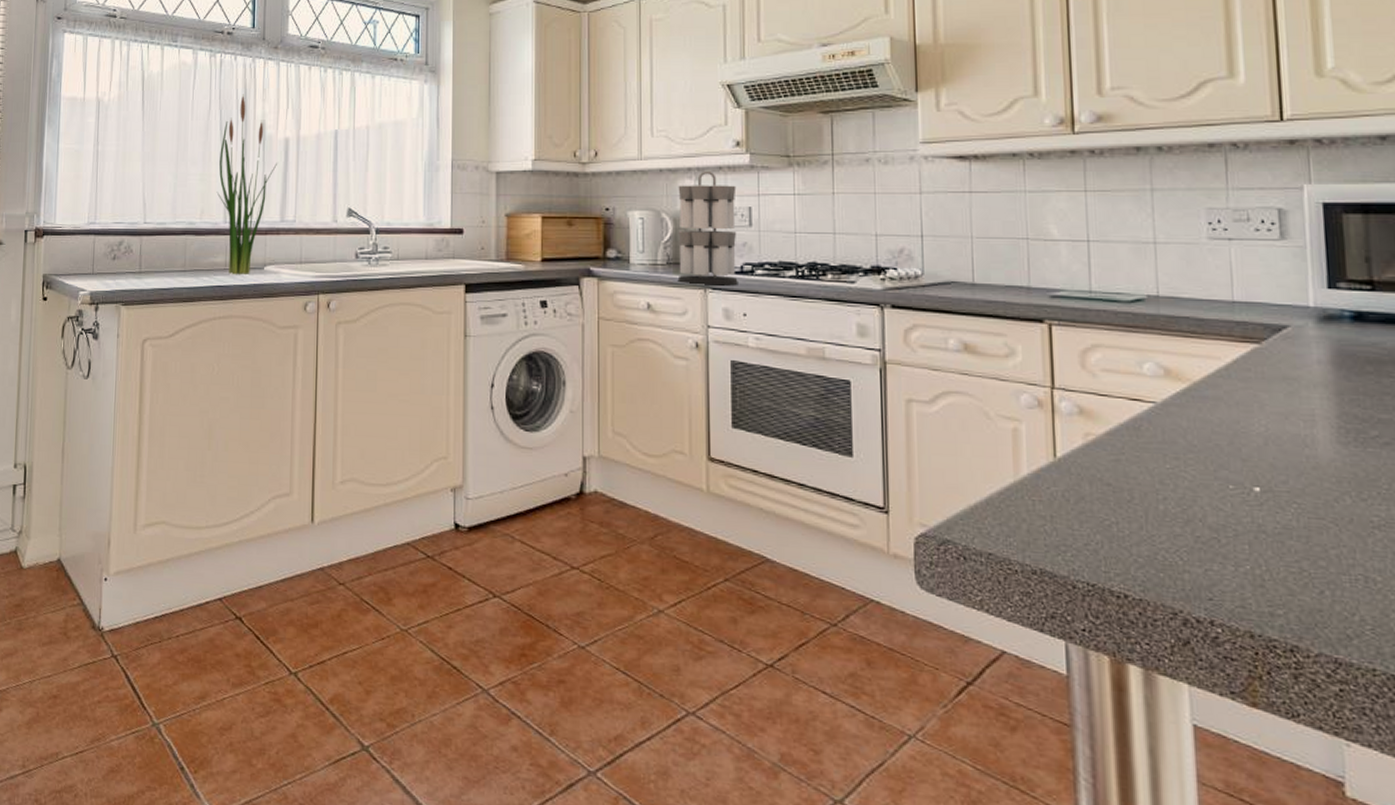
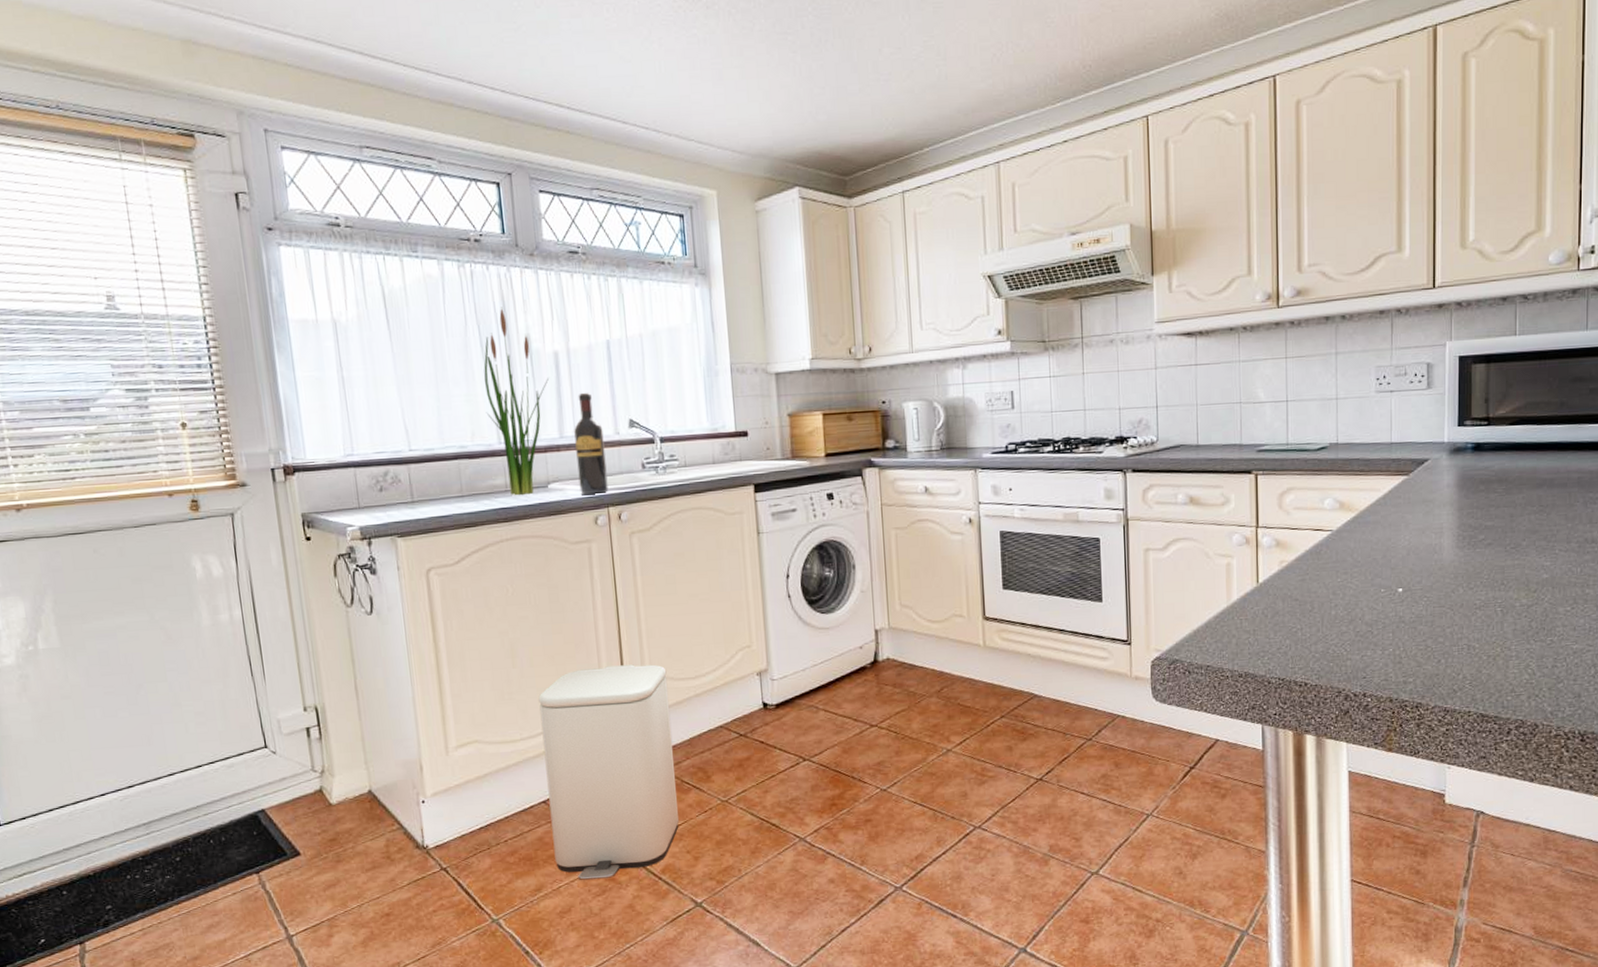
pedal bin: none [223,460,358,700] -> present [538,664,680,881]
wine bottle: none [293,179,322,281] -> present [574,392,609,495]
spice rack: present [677,170,738,286] -> none [947,359,1004,467]

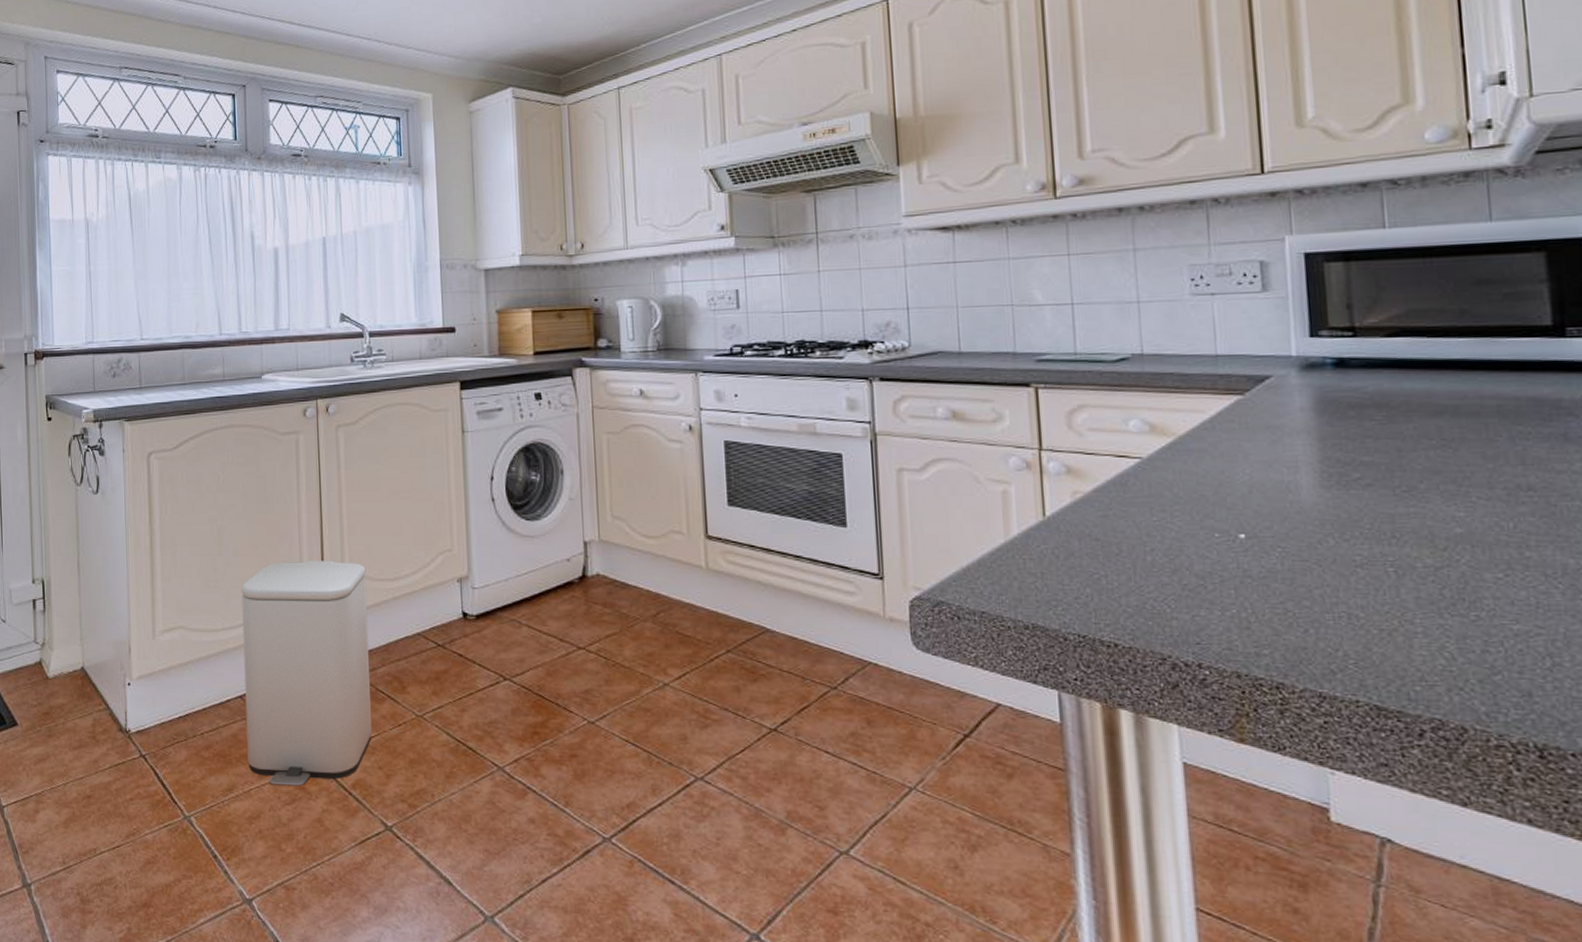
plant: present [484,307,549,496] -> none [210,206,268,386]
wine bottle: present [574,392,609,495] -> none [289,286,318,387]

